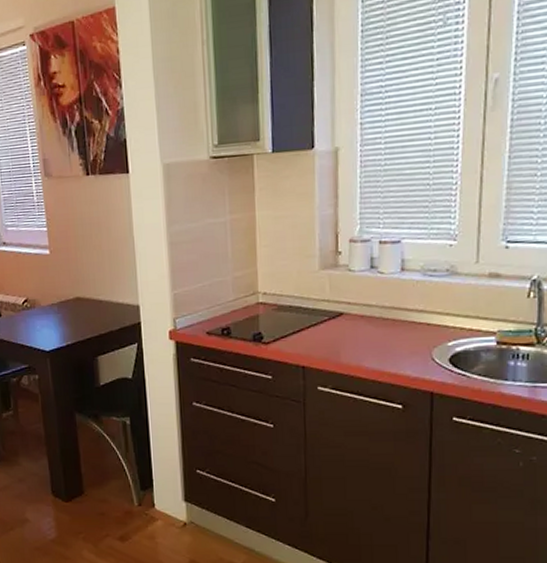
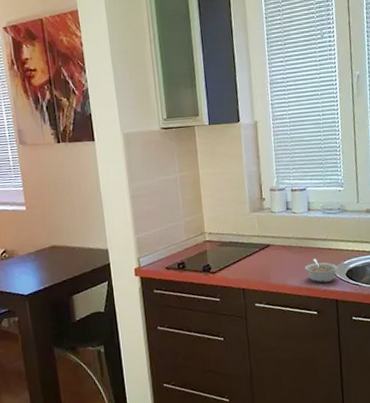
legume: none [390,335,439,369] -> present [305,258,339,283]

